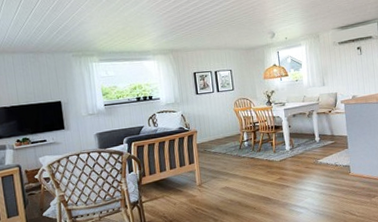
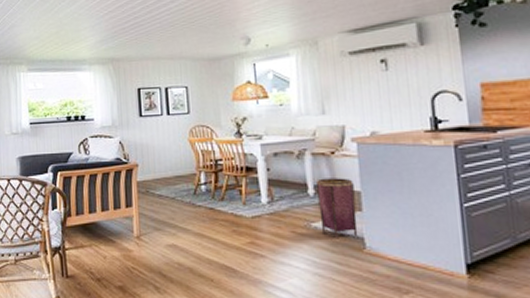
woven basket: none [320,127,346,168] -> present [315,178,358,238]

